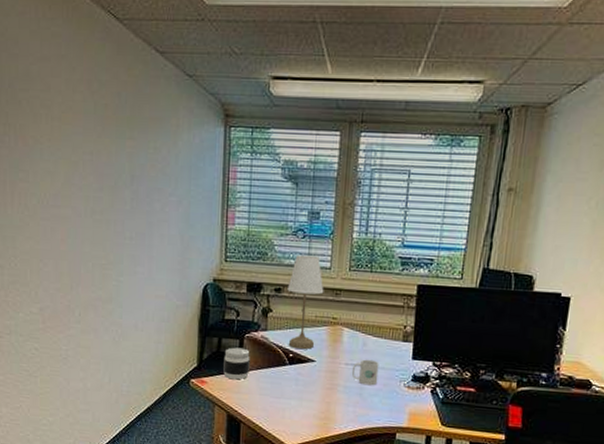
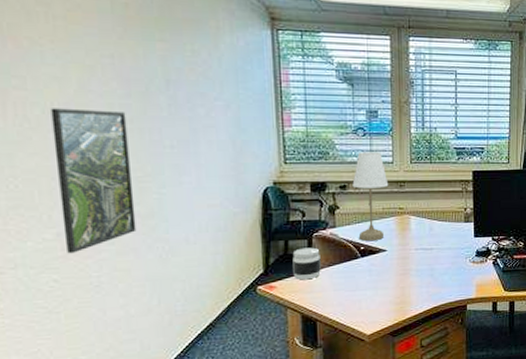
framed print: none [44,199,98,327] -> present [51,108,137,254]
mug: present [351,359,379,386] -> none [421,242,446,266]

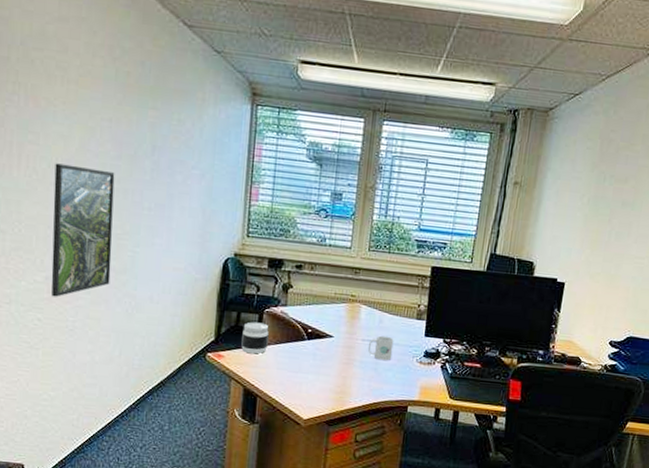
desk lamp: present [352,152,389,241] -> none [307,233,344,325]
mug: none [421,242,446,266] -> present [368,335,394,361]

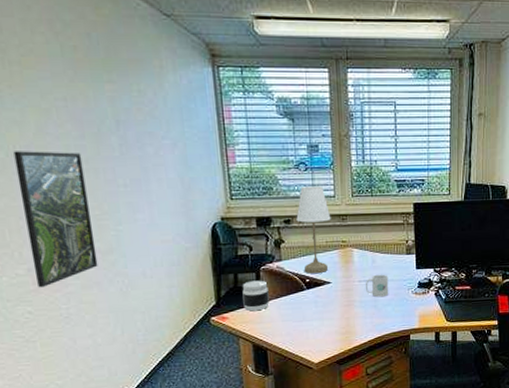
desk lamp: none [307,233,344,325] -> present [296,186,331,273]

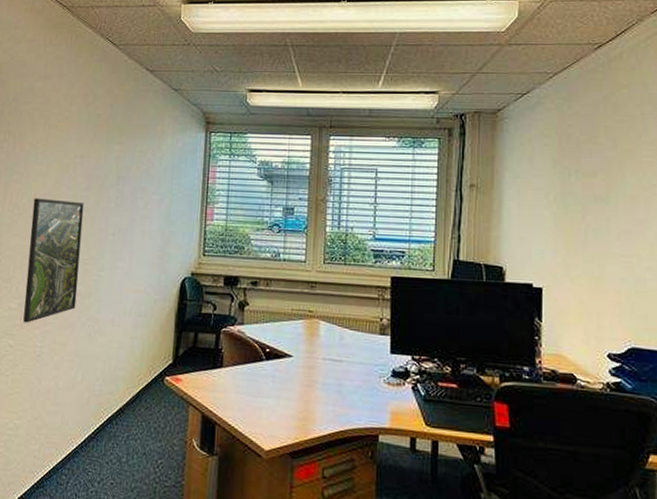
jar: present [242,280,269,312] -> none [199,342,226,377]
desk lamp: present [296,186,331,273] -> none [263,248,300,344]
mug: present [365,274,389,298] -> none [329,353,357,383]

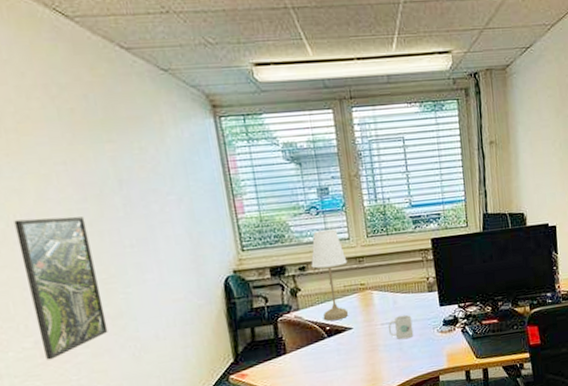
desk lamp: none [263,248,300,344] -> present [311,229,348,321]
mug: none [329,353,357,383] -> present [388,314,414,340]

